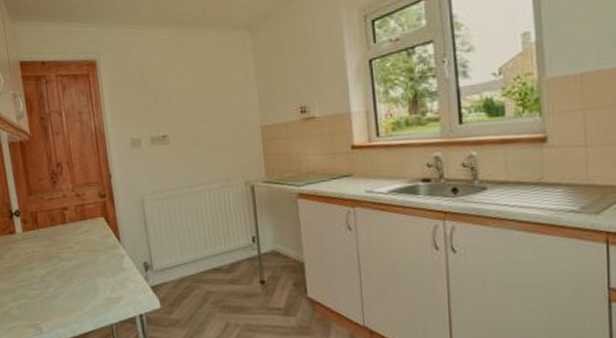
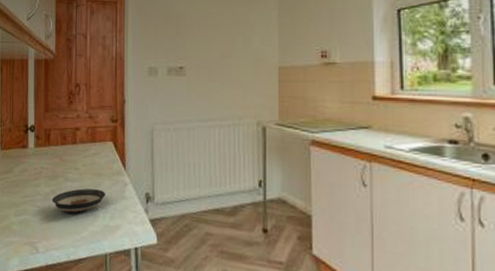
saucer: none [48,265,104,291] -> present [51,188,106,213]

